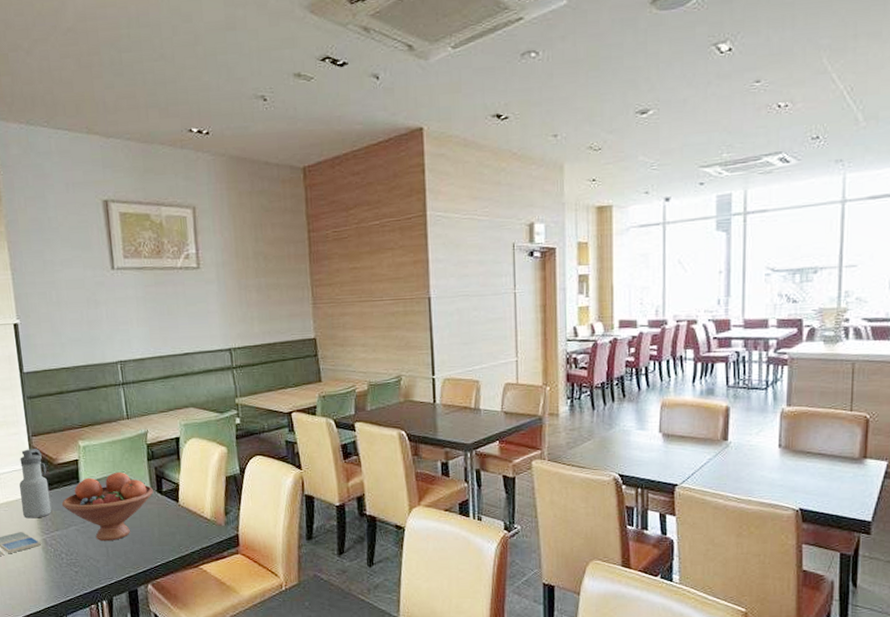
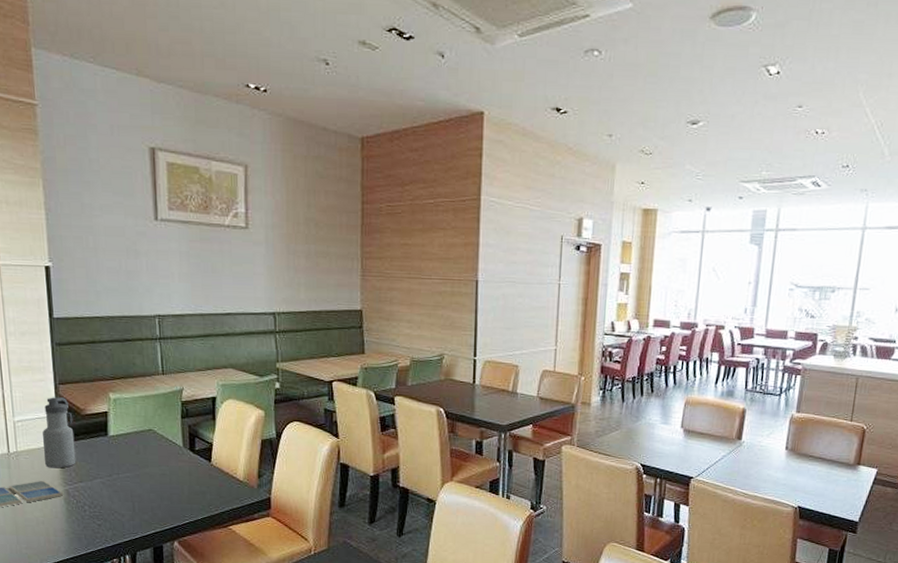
fruit bowl: present [61,471,153,542] -> none [87,427,185,497]

